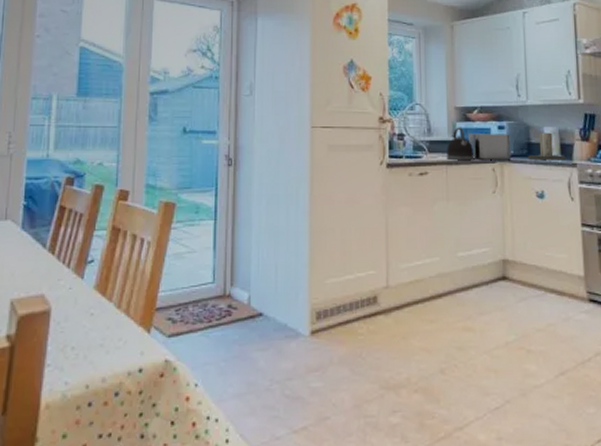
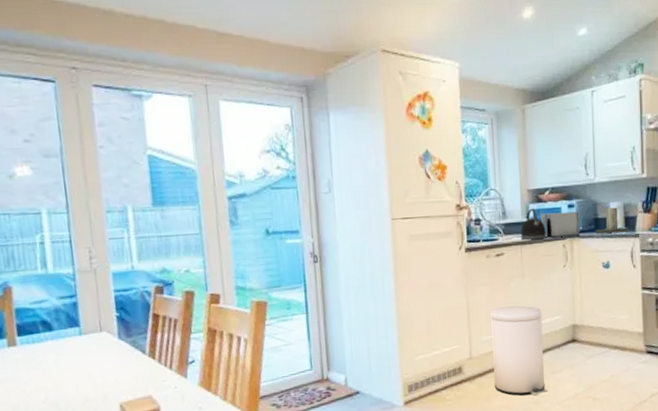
pedal bin: none [410,232,474,339] -> present [490,305,548,396]

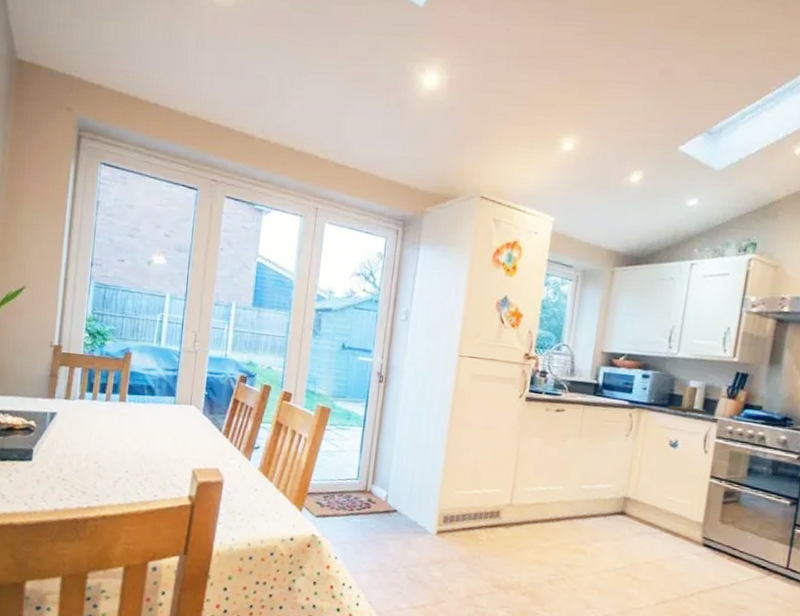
pedal bin: present [490,305,548,396] -> none [529,462,594,559]
kettle: present [520,208,547,241] -> none [584,371,614,405]
toaster: present [541,211,581,239] -> none [610,378,654,409]

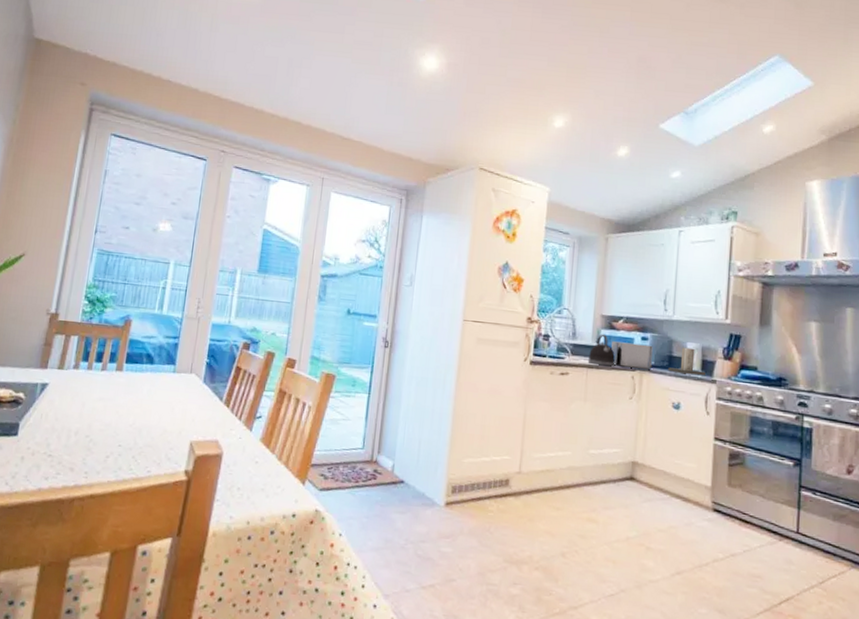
kettle: none [584,371,614,405] -> present [587,334,616,367]
toaster: none [610,378,654,409] -> present [611,341,653,371]

